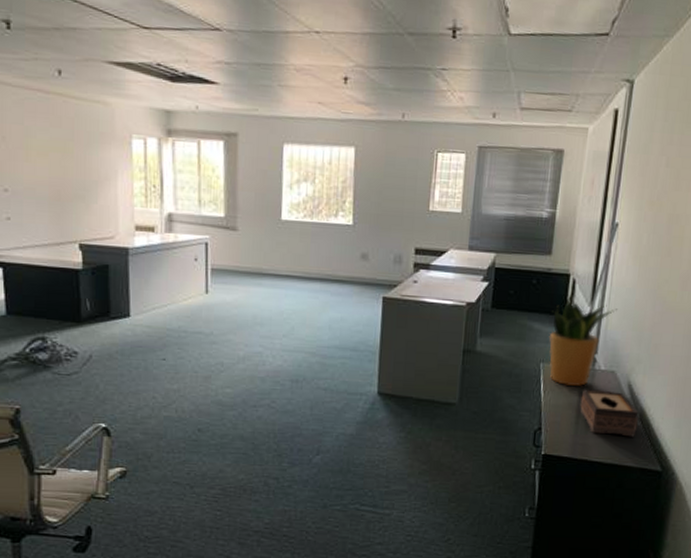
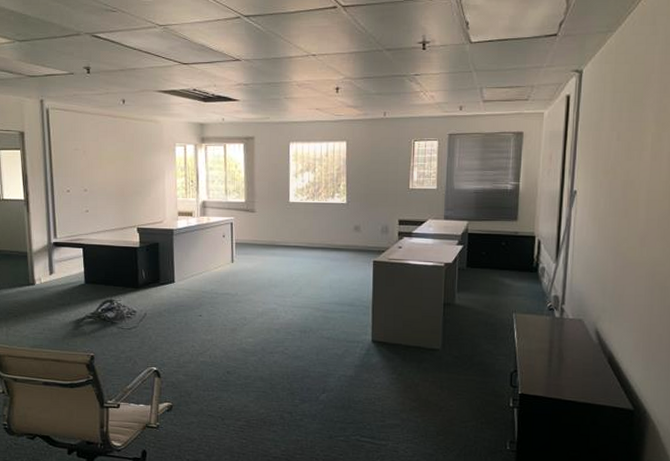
potted plant: present [549,301,617,386] -> none [519,259,581,333]
tissue box: present [580,389,639,437] -> none [552,335,607,379]

